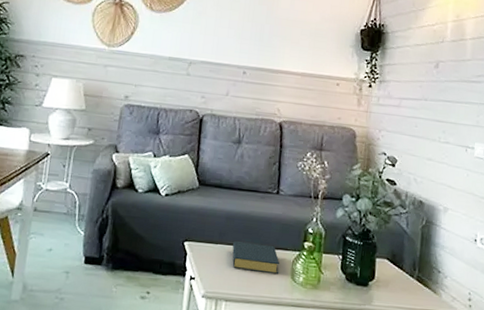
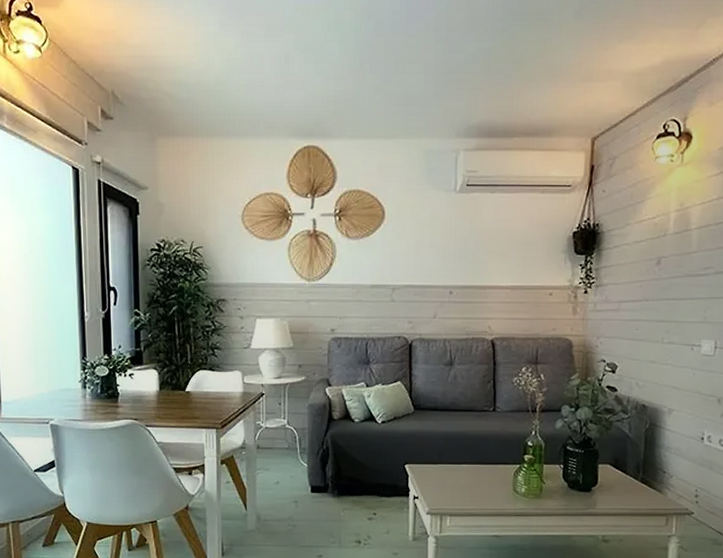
hardback book: present [232,241,280,275] -> none [453,460,500,488]

